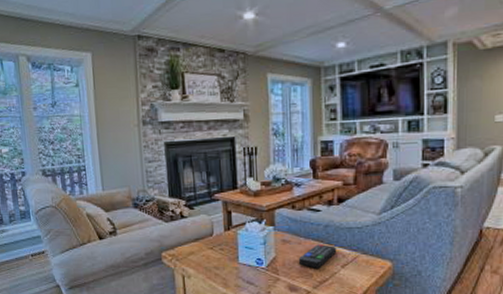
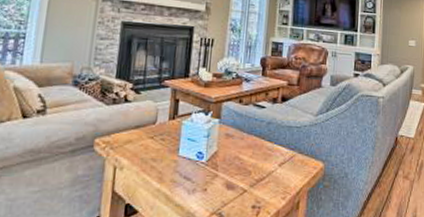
remote control: present [298,244,337,268] -> none [238,141,277,166]

